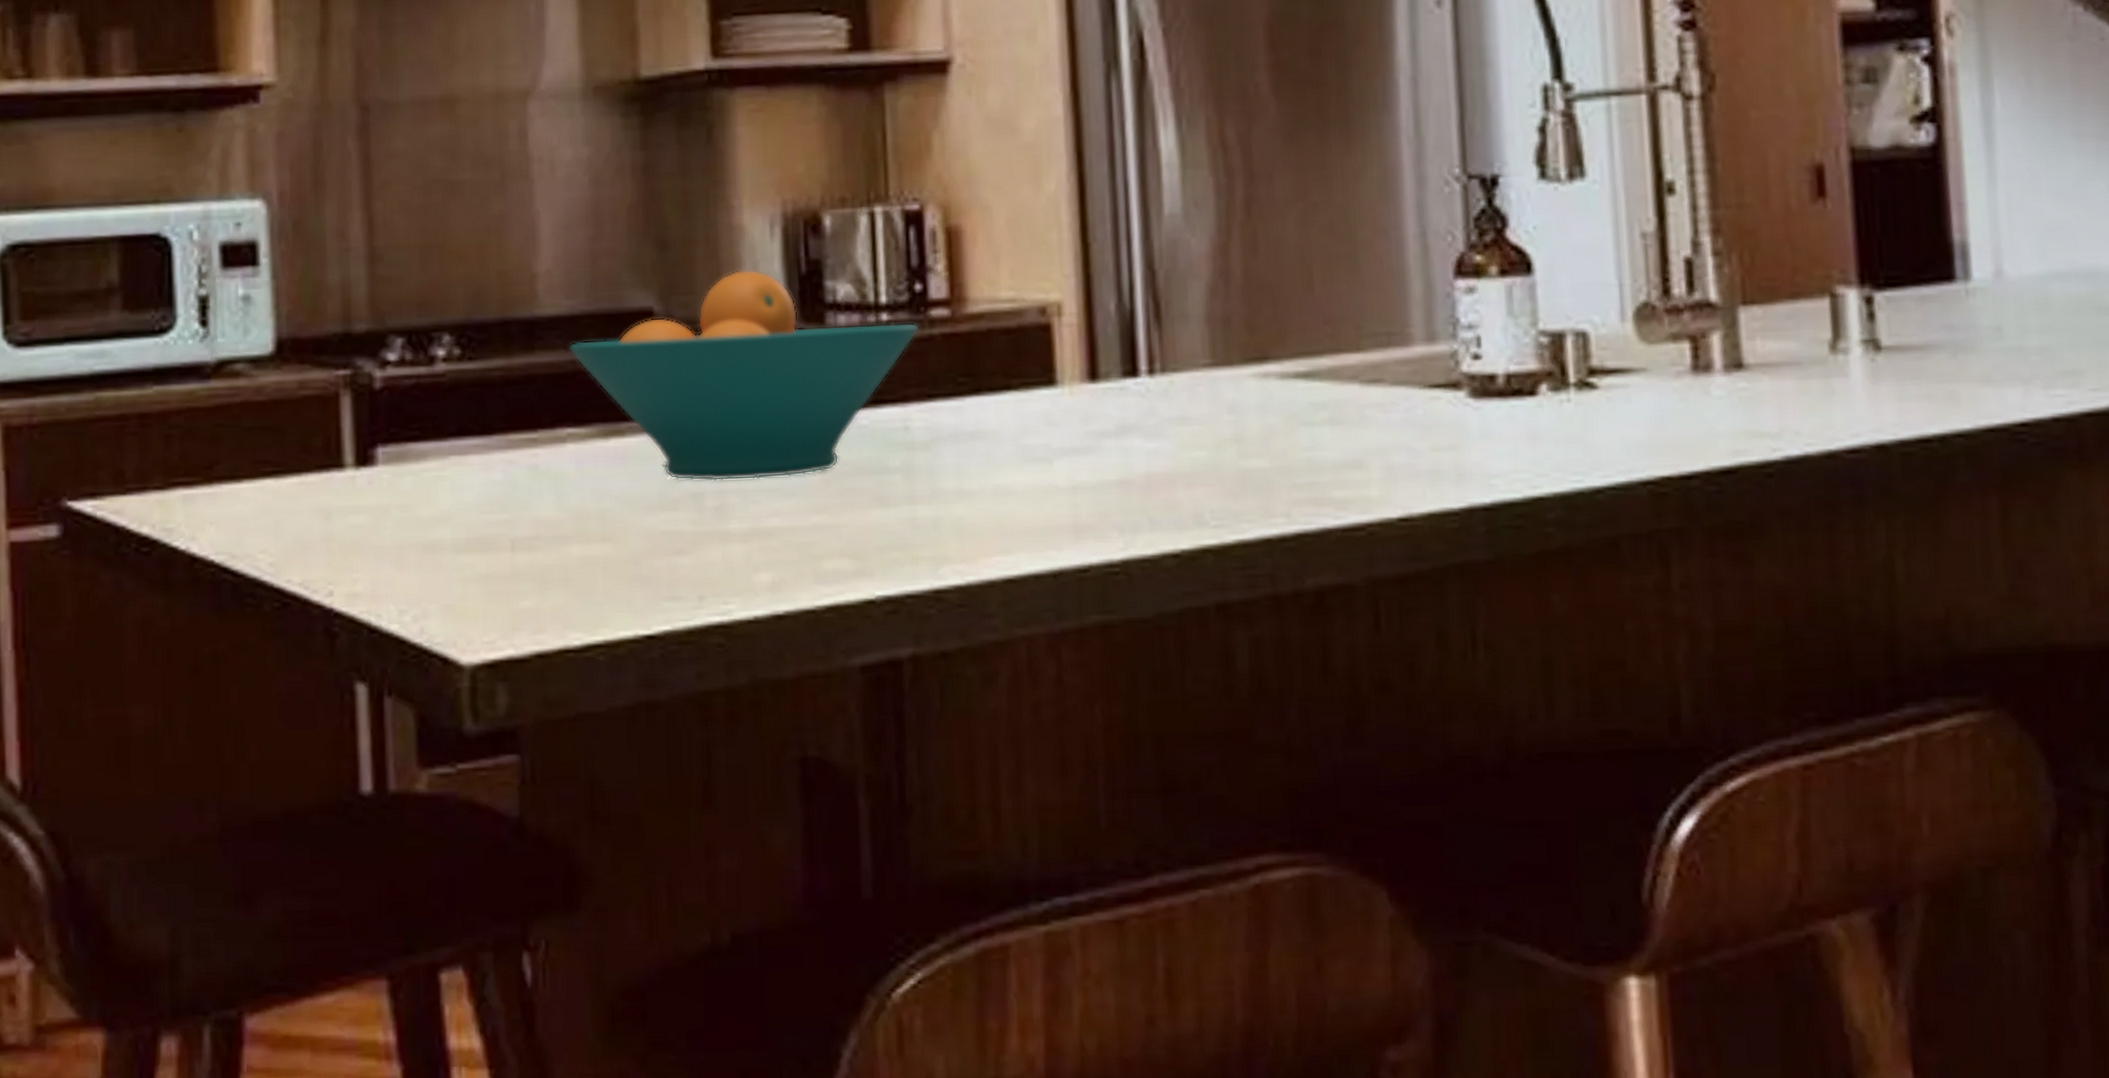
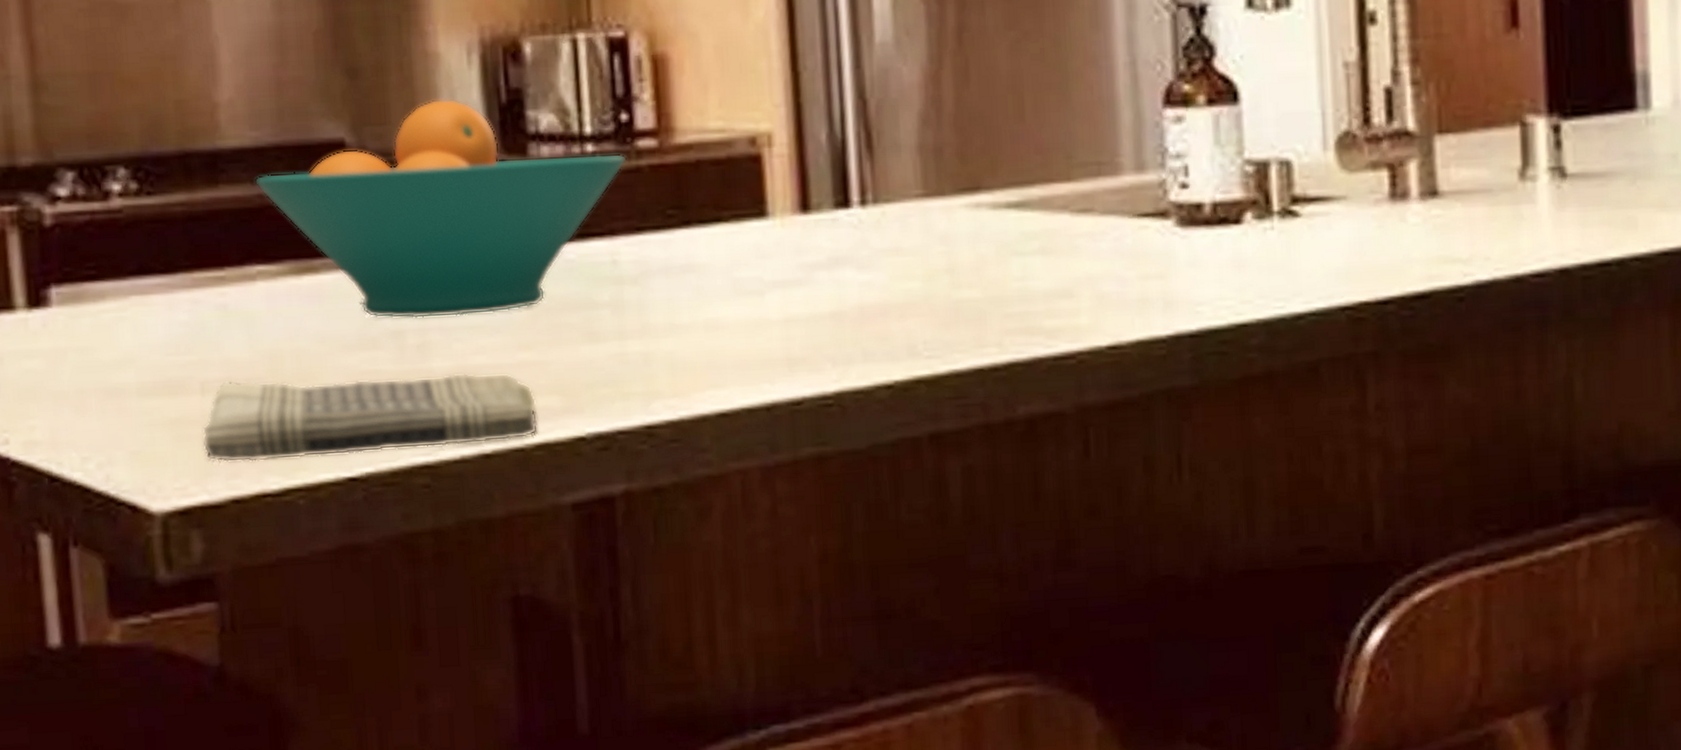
dish towel: none [511,534,830,618] -> present [202,372,539,463]

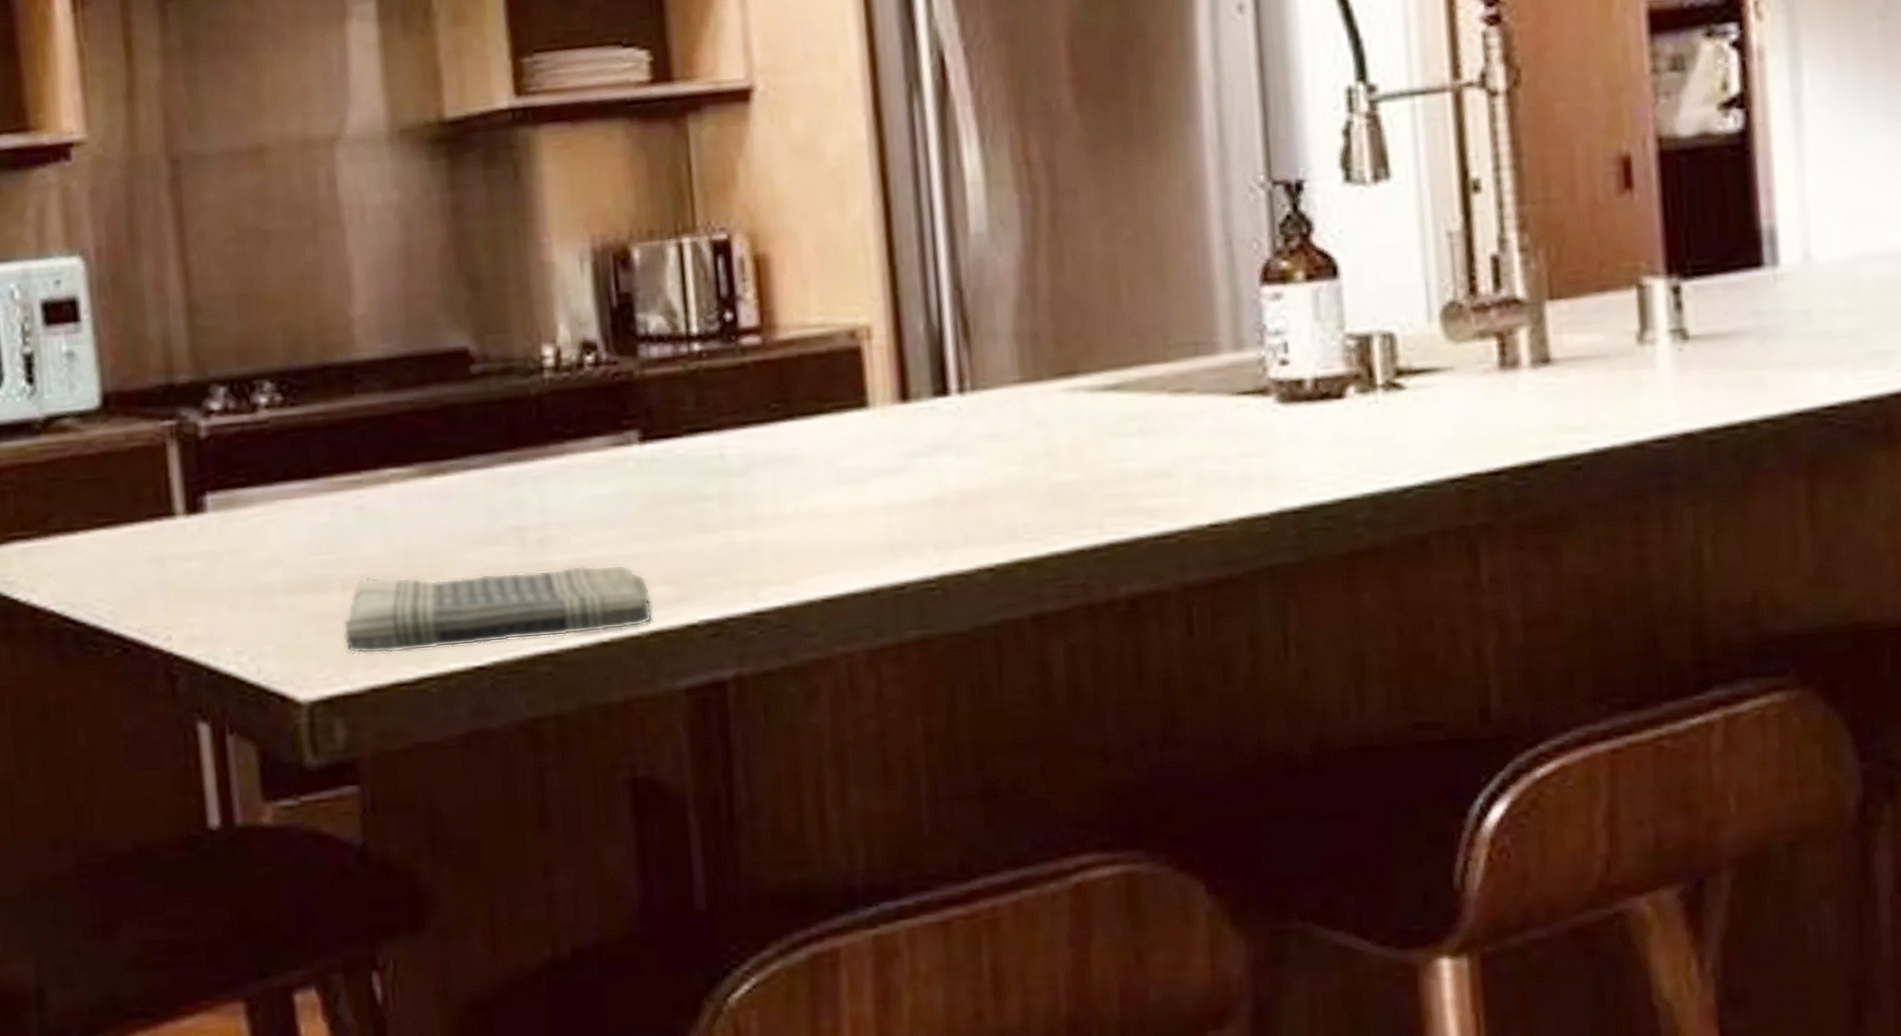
fruit bowl: present [255,98,627,319] -> none [388,305,732,516]

